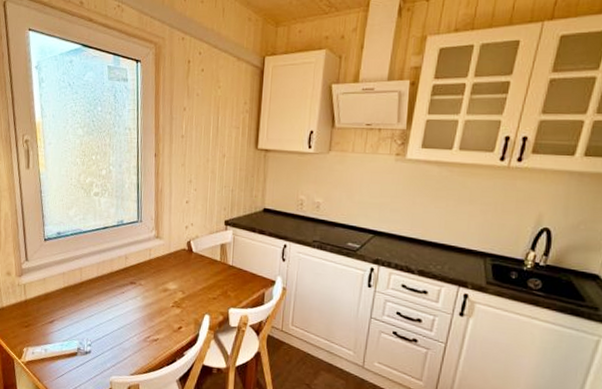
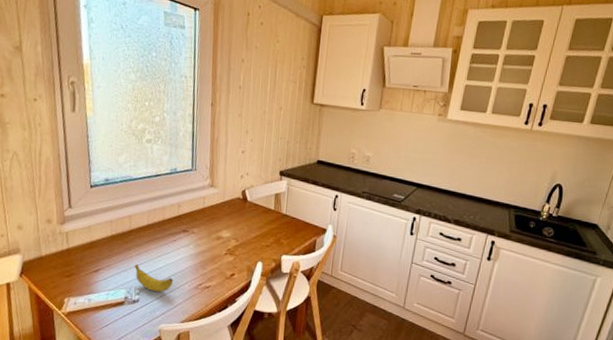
banana: none [86,316,122,344] -> present [134,264,173,292]

